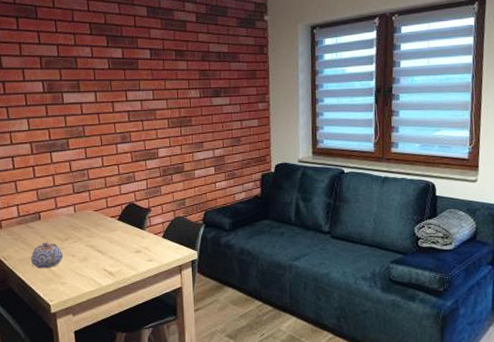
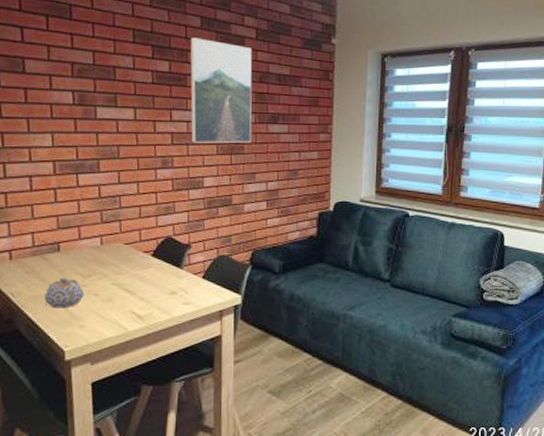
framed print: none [139,25,198,119] -> present [190,37,252,144]

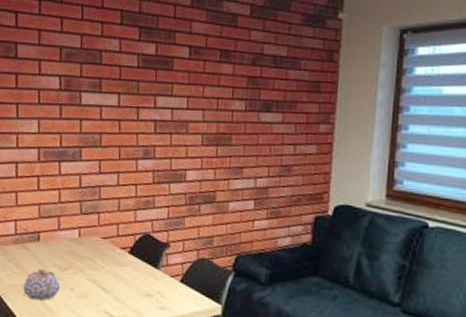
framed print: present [190,37,252,144] -> none [175,17,246,134]

